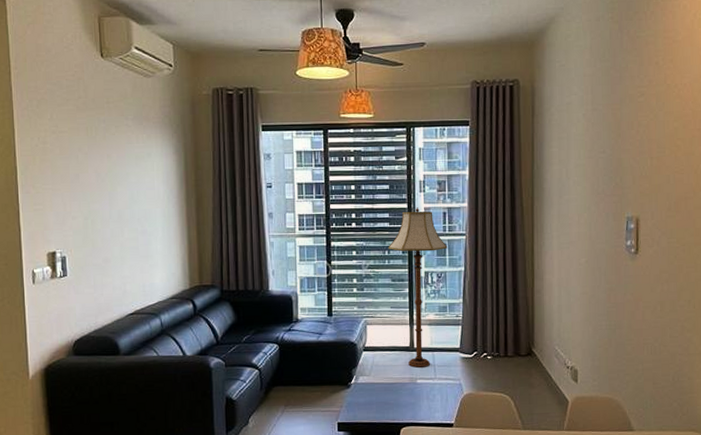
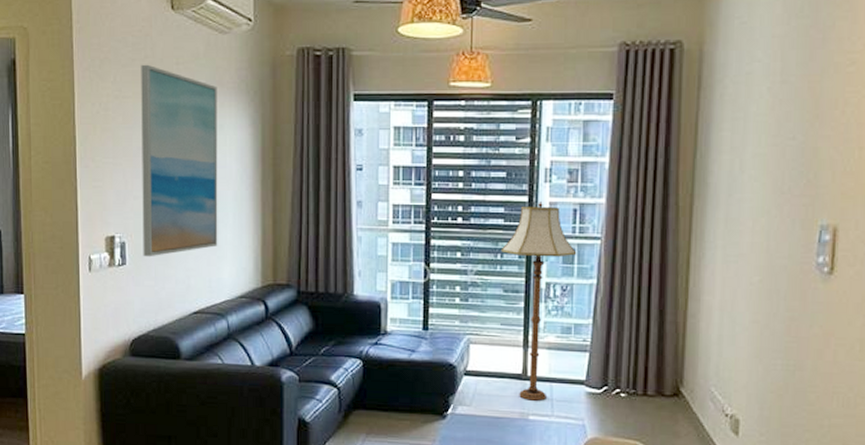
wall art: none [75,103,150,269] -> present [141,64,218,257]

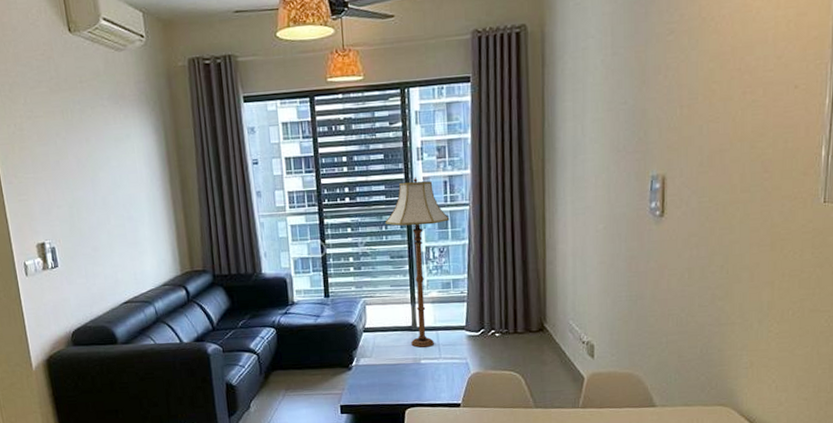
wall art: present [141,64,218,257] -> none [47,85,138,259]

